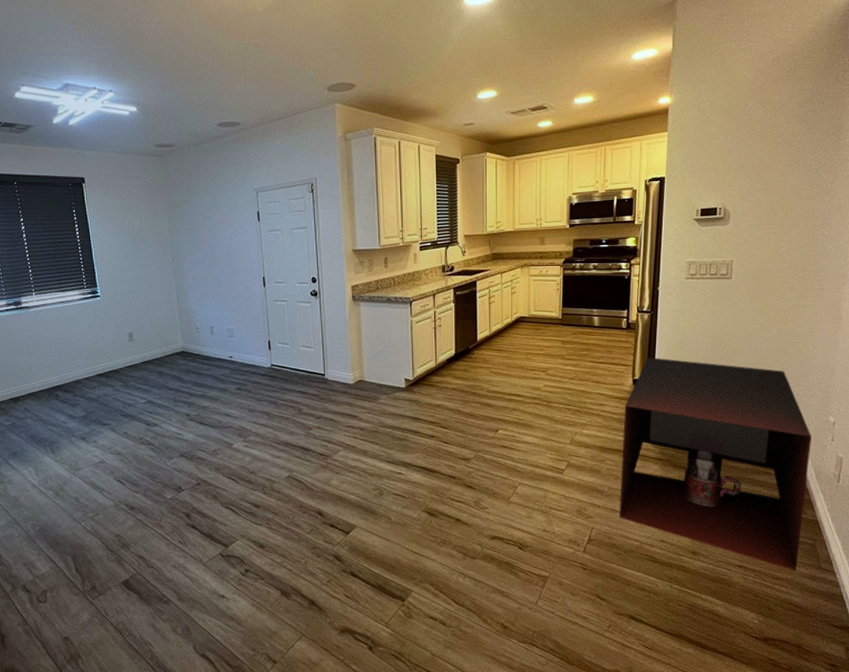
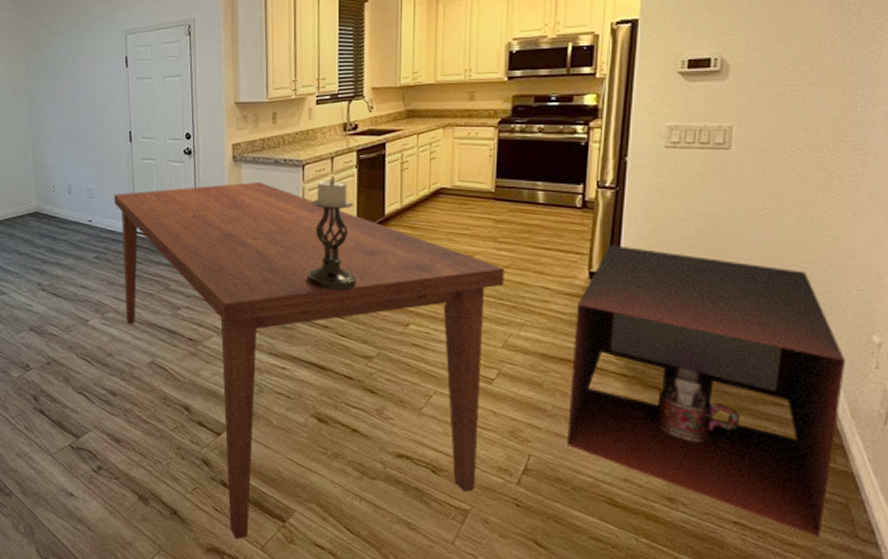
dining table: none [251,317,571,620] -> present [113,181,505,540]
candle holder: none [416,311,456,406] -> present [306,178,356,291]

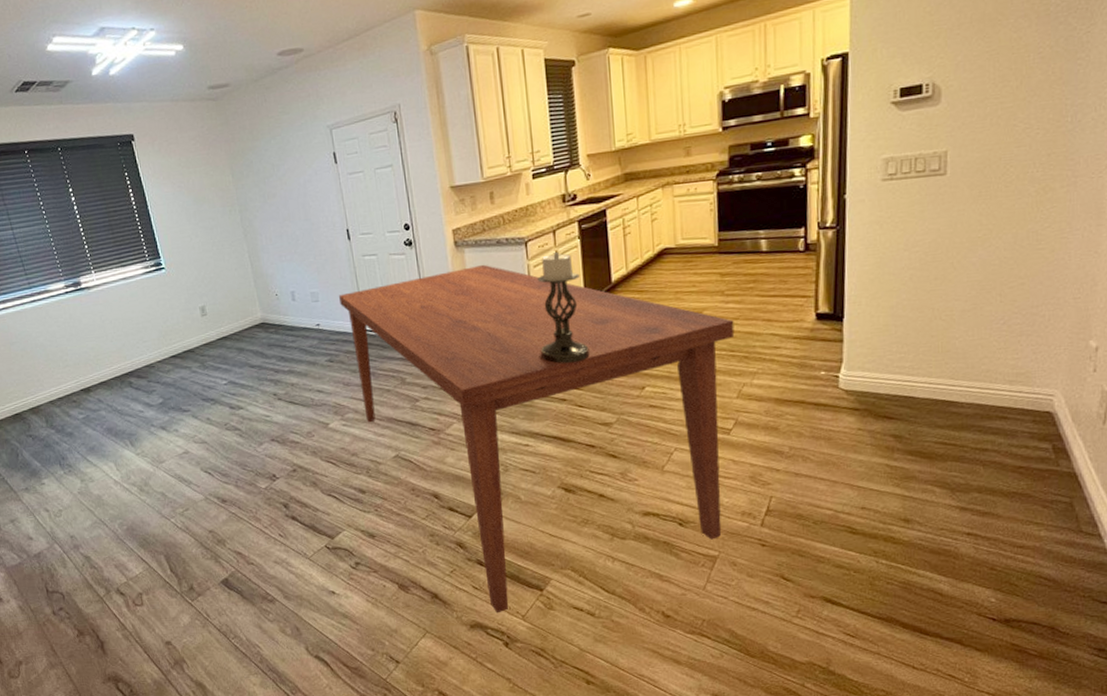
storage cabinet: present [566,245,846,537] -> none [805,283,1066,537]

